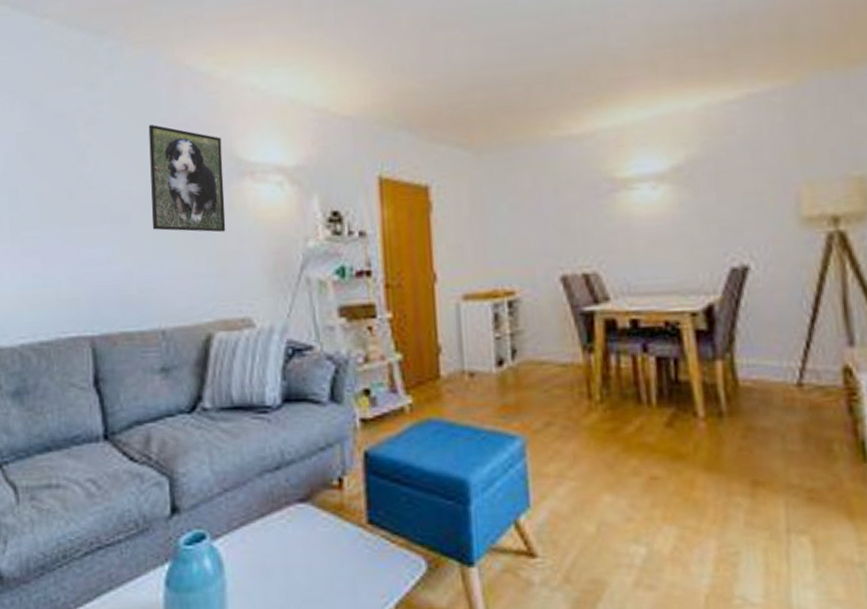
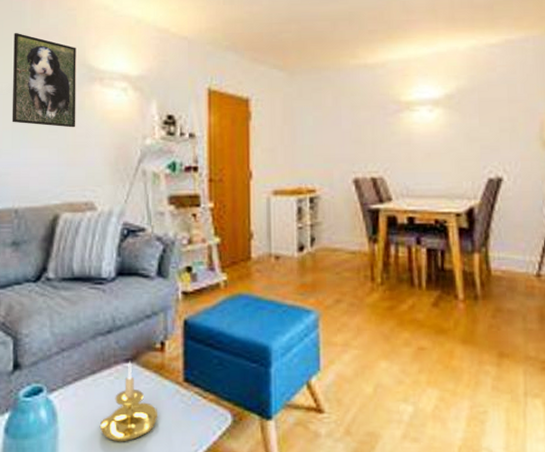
candle holder: none [273,501,339,595] -> present [100,361,157,442]

